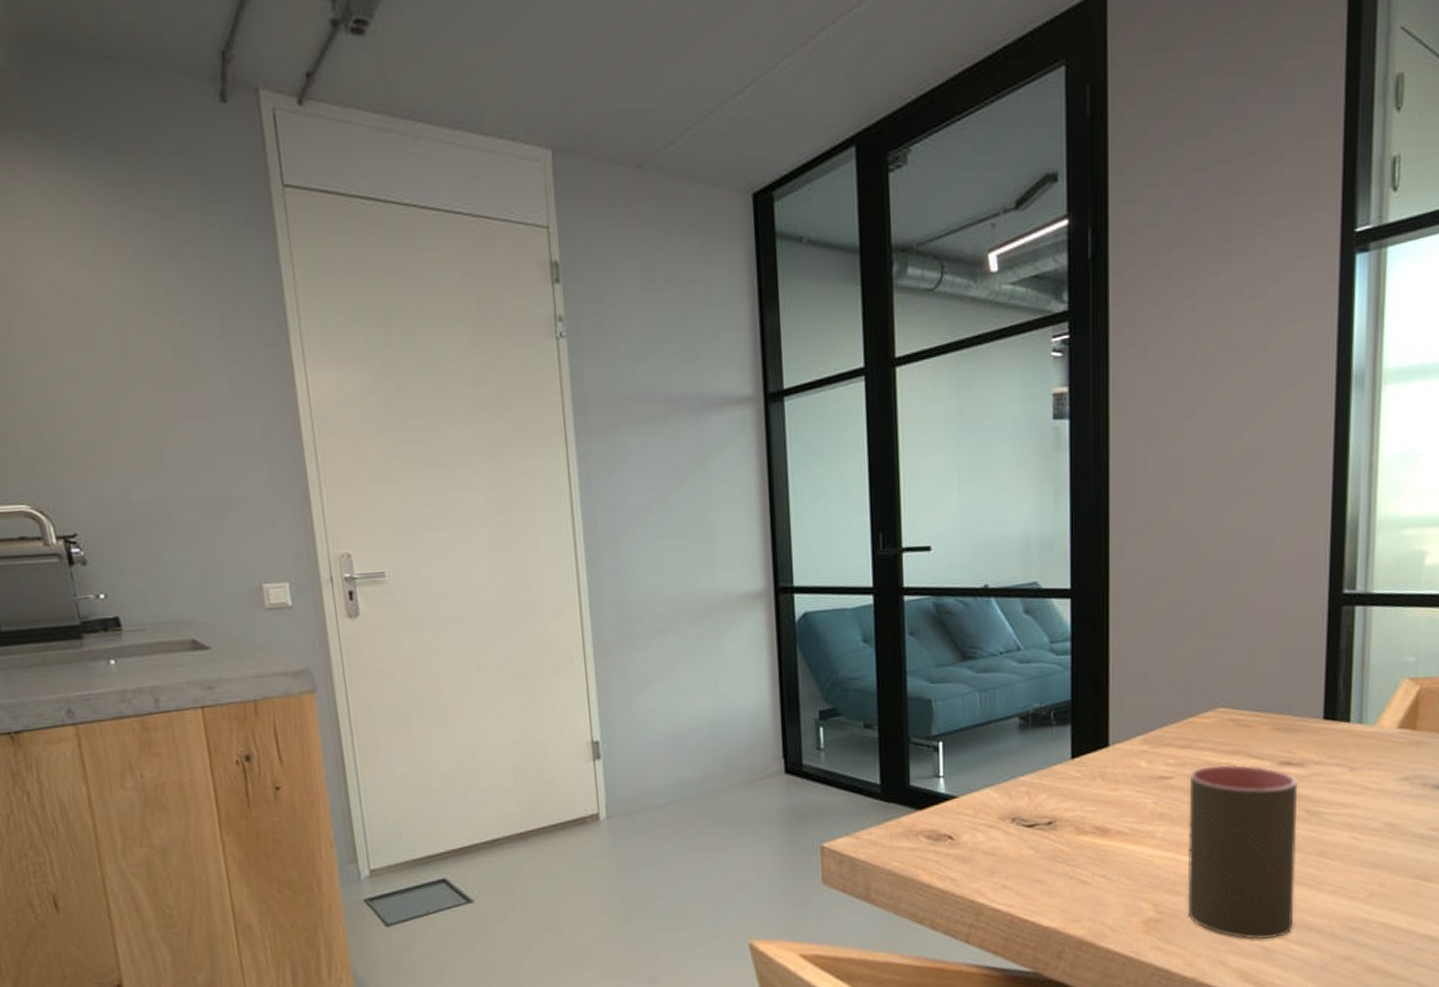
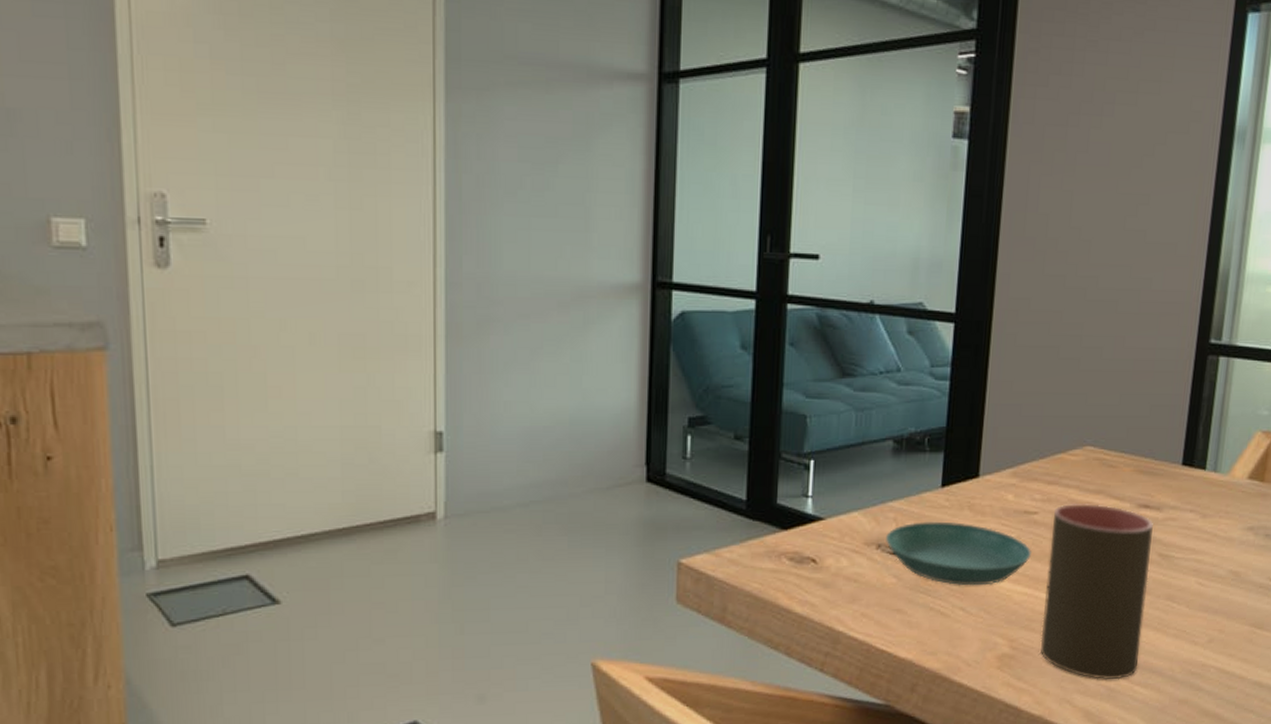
saucer: none [1020,792,1171,854] -> present [886,521,1033,586]

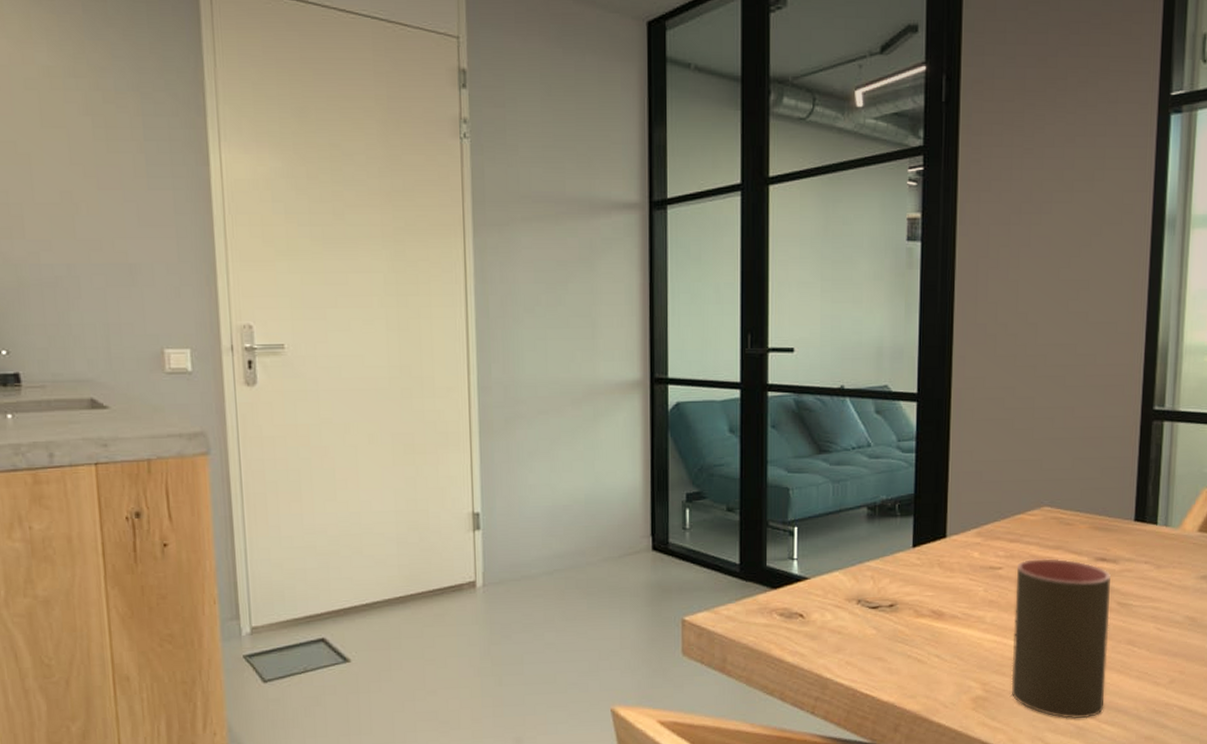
saucer: present [886,521,1033,586] -> none [865,578,999,636]

